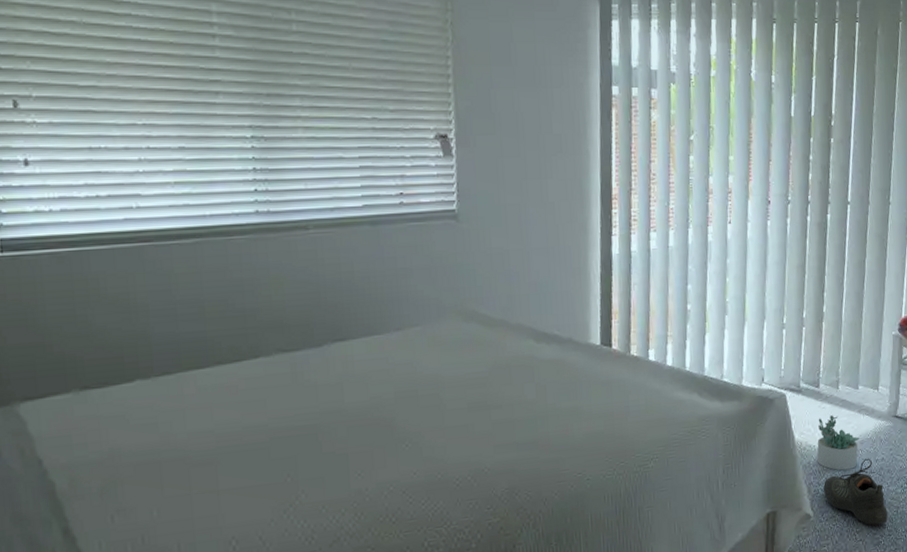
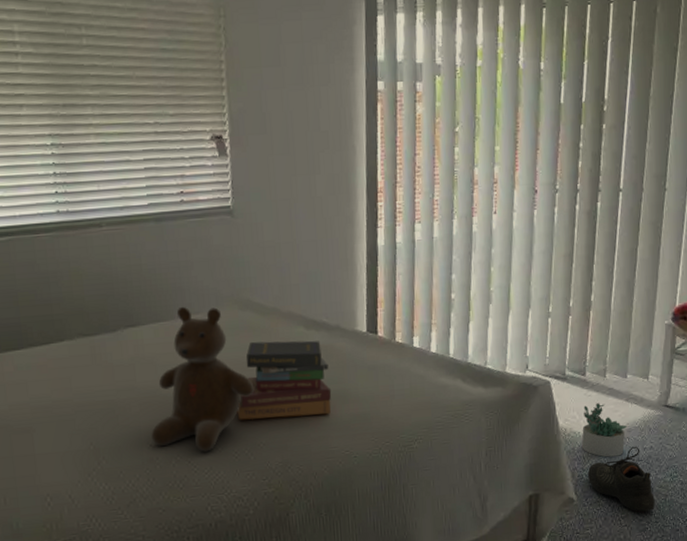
stuffed bear: none [360,318,479,480] -> present [151,306,255,452]
books: none [459,354,563,443] -> present [236,340,332,420]

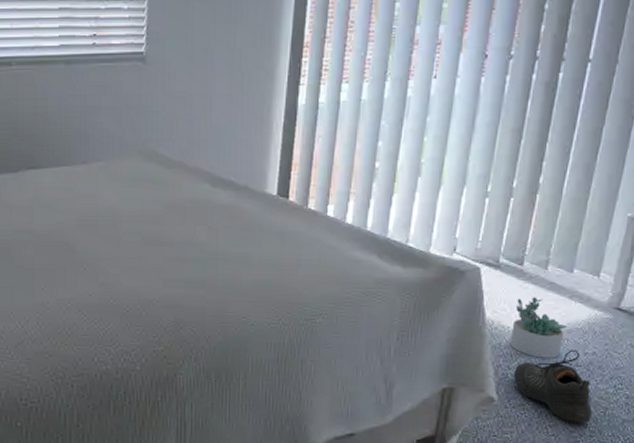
stuffed bear: present [151,306,255,452] -> none [44,152,152,302]
books: present [236,340,332,420] -> none [132,194,233,278]

